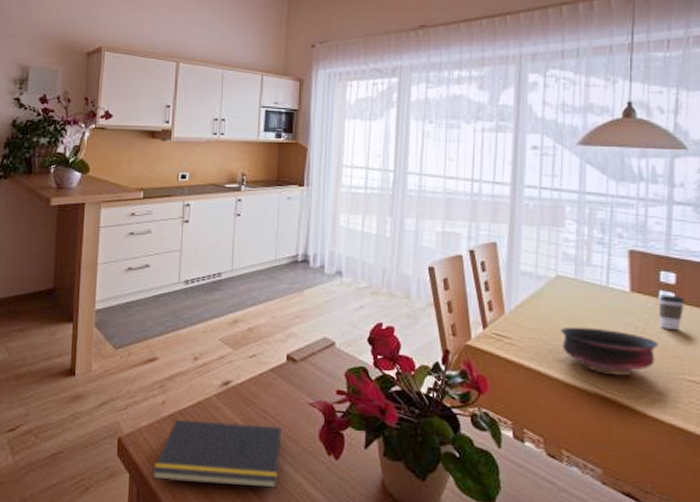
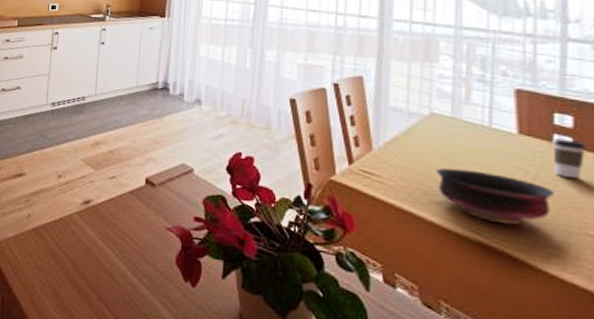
notepad: present [152,419,283,488] -> none [15,233,140,310]

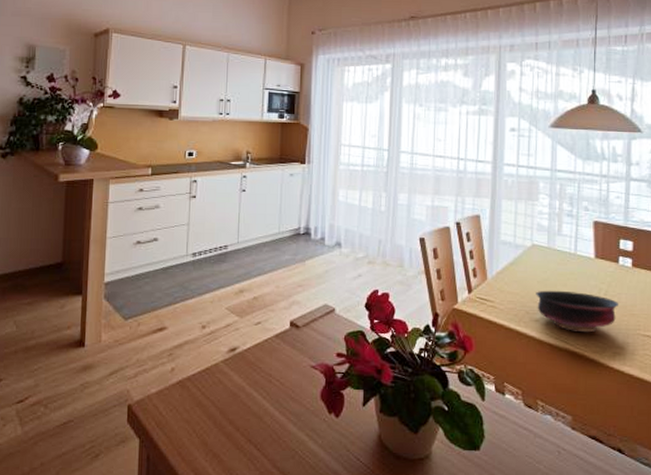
coffee cup: present [552,138,586,178] -> none [618,260,641,291]

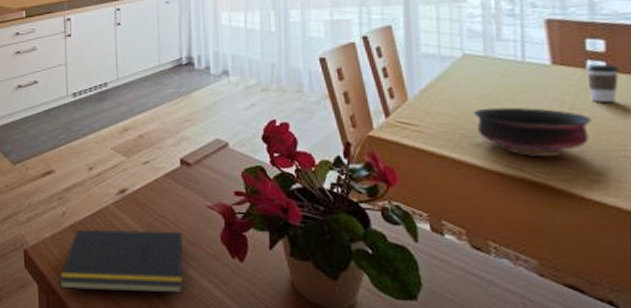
notepad: none [161,385,287,447] -> present [59,229,184,294]
coffee cup: none [618,260,641,291] -> present [586,64,620,102]

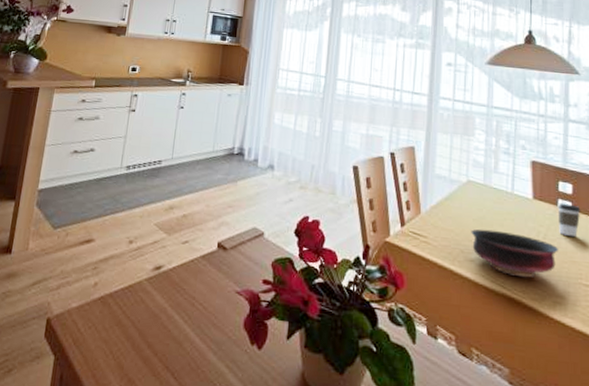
notepad: present [59,229,184,294] -> none [76,301,209,377]

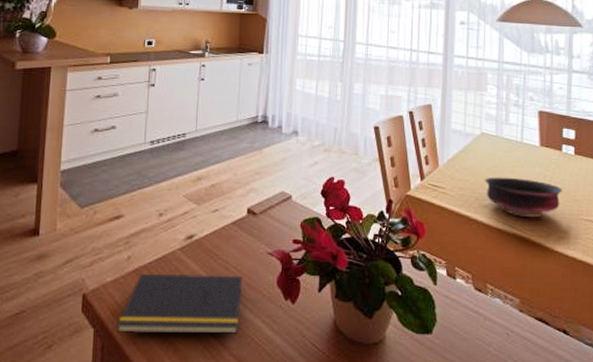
notepad: none [76,301,209,377] -> present [116,273,243,334]
coffee cup: present [557,203,581,236] -> none [562,148,582,177]

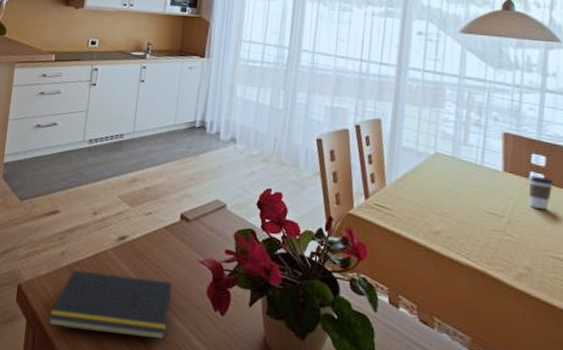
bowl: present [485,177,562,218] -> none [437,201,527,250]
coffee cup: none [562,148,582,177] -> present [529,175,554,209]

